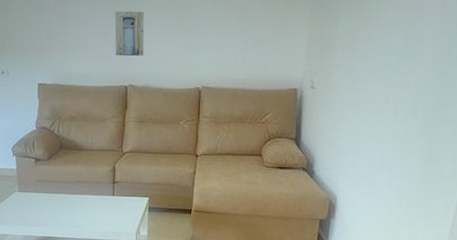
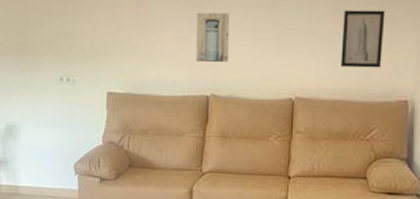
wall art: none [240,8,280,60] -> present [340,10,385,68]

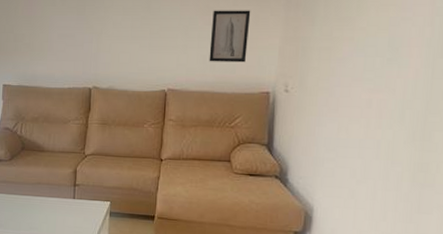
wall art: present [195,12,230,62] -> none [80,13,111,58]

